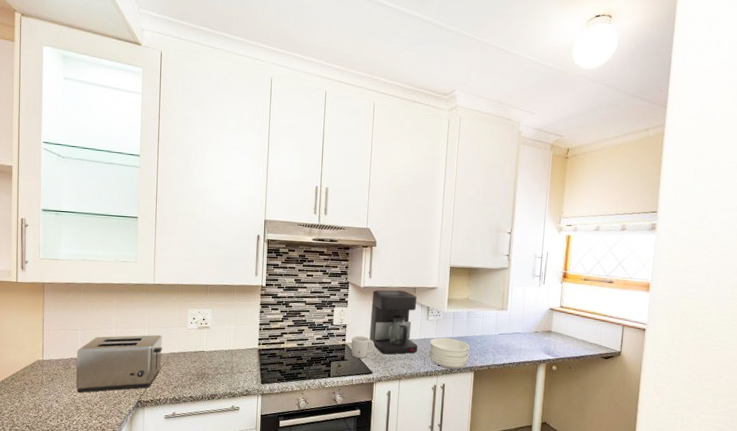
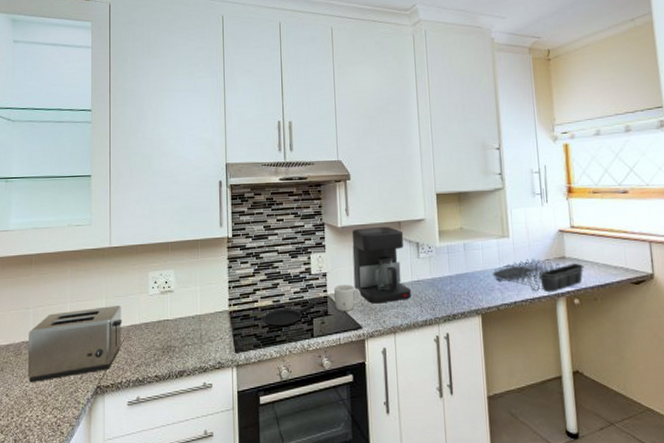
frying pan: none [287,348,335,367] -> present [262,302,316,328]
bowl: present [429,337,470,369] -> none [424,277,473,314]
dish rack: none [488,329,566,359] -> present [492,258,584,293]

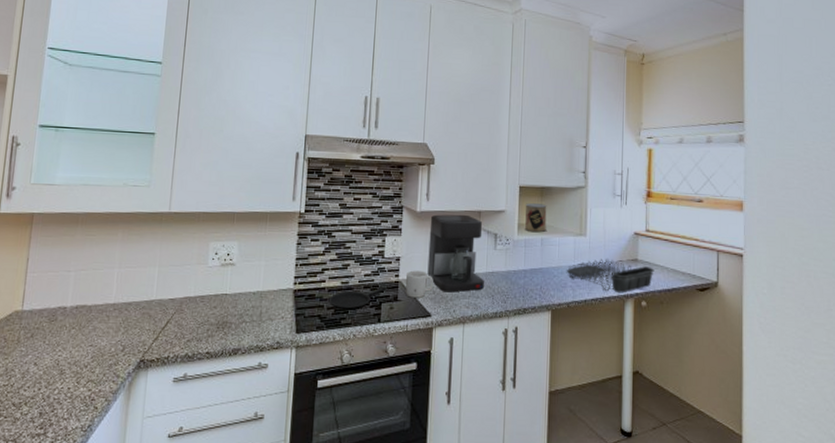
toaster: present [27,305,123,382] -> none [61,274,176,352]
tin can: none [443,209,468,238] -> present [525,203,547,233]

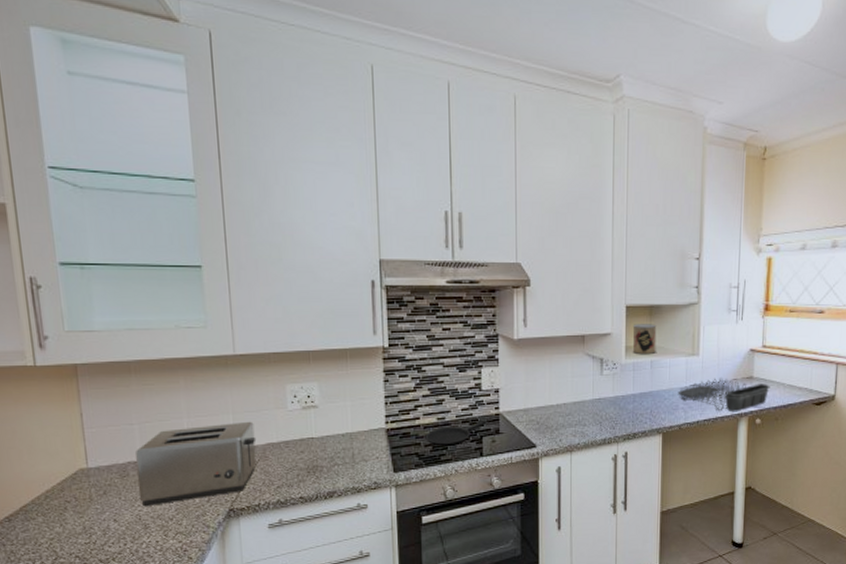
toaster: none [61,274,176,352] -> present [135,421,257,506]
mug: present [406,270,433,298] -> none [507,401,536,430]
coffee maker: present [427,214,484,293] -> none [529,340,591,422]

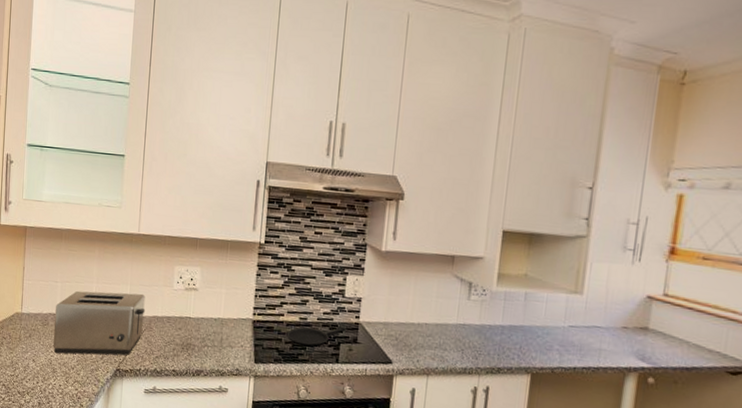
tin can: present [632,324,657,355] -> none [506,251,536,286]
dish rack: present [677,378,770,413] -> none [553,322,670,366]

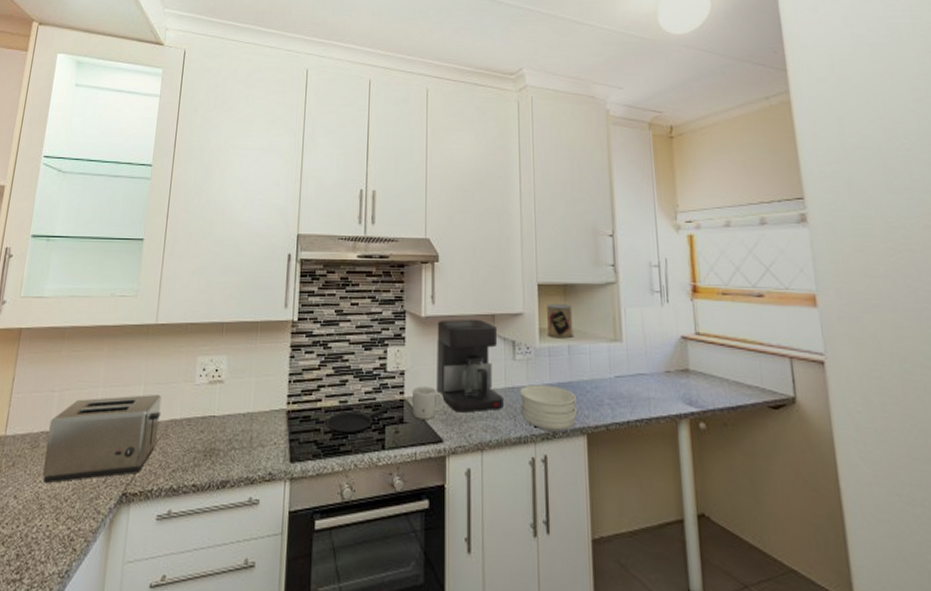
mug: none [366,313,397,343] -> present [412,386,444,420]
coffee maker: none [390,255,456,342] -> present [436,319,503,413]
bowl: none [469,323,526,368] -> present [520,385,578,432]
tin can: none [506,251,536,286] -> present [546,304,573,339]

